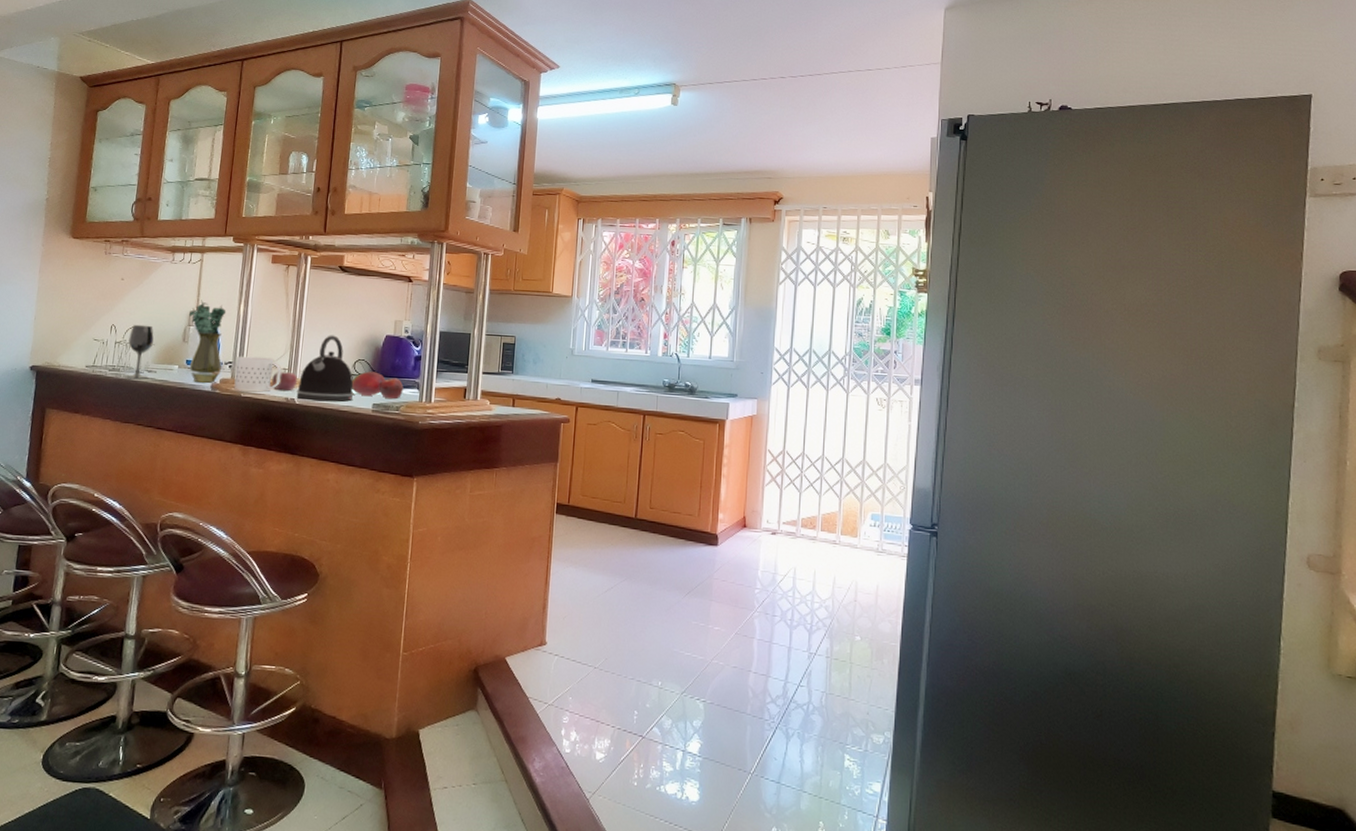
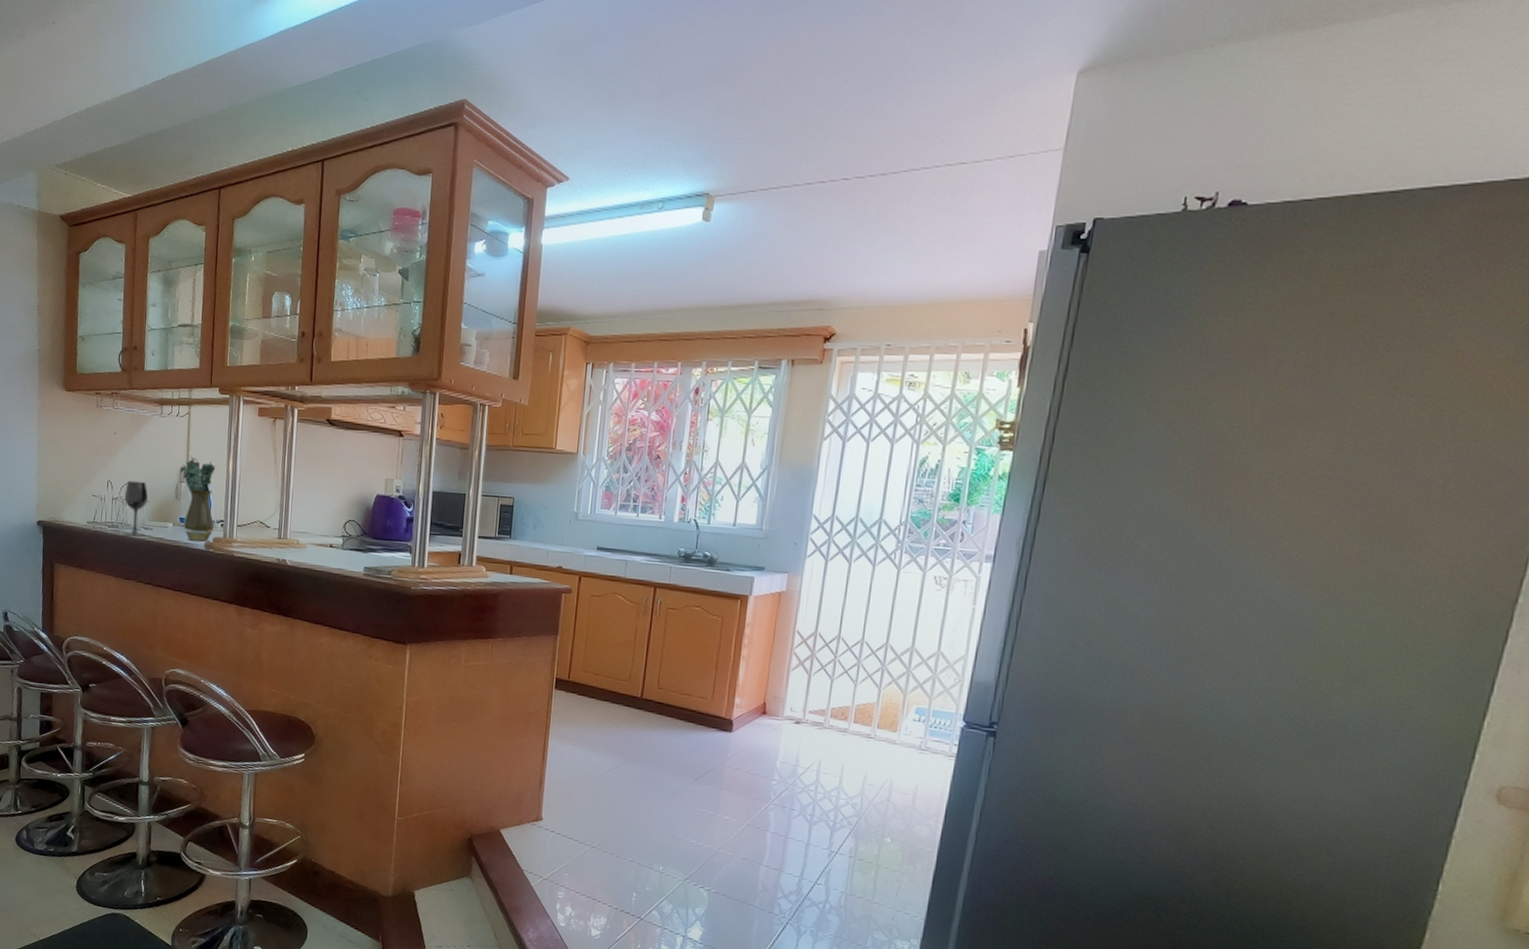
mug: present [233,356,282,393] -> none [226,514,272,553]
fruit: present [271,367,298,391] -> none [263,527,289,551]
kettle: present [296,335,354,402] -> none [287,493,345,565]
fruit: present [351,371,386,396] -> none [342,533,377,559]
fruit: present [378,377,404,400] -> none [370,540,395,563]

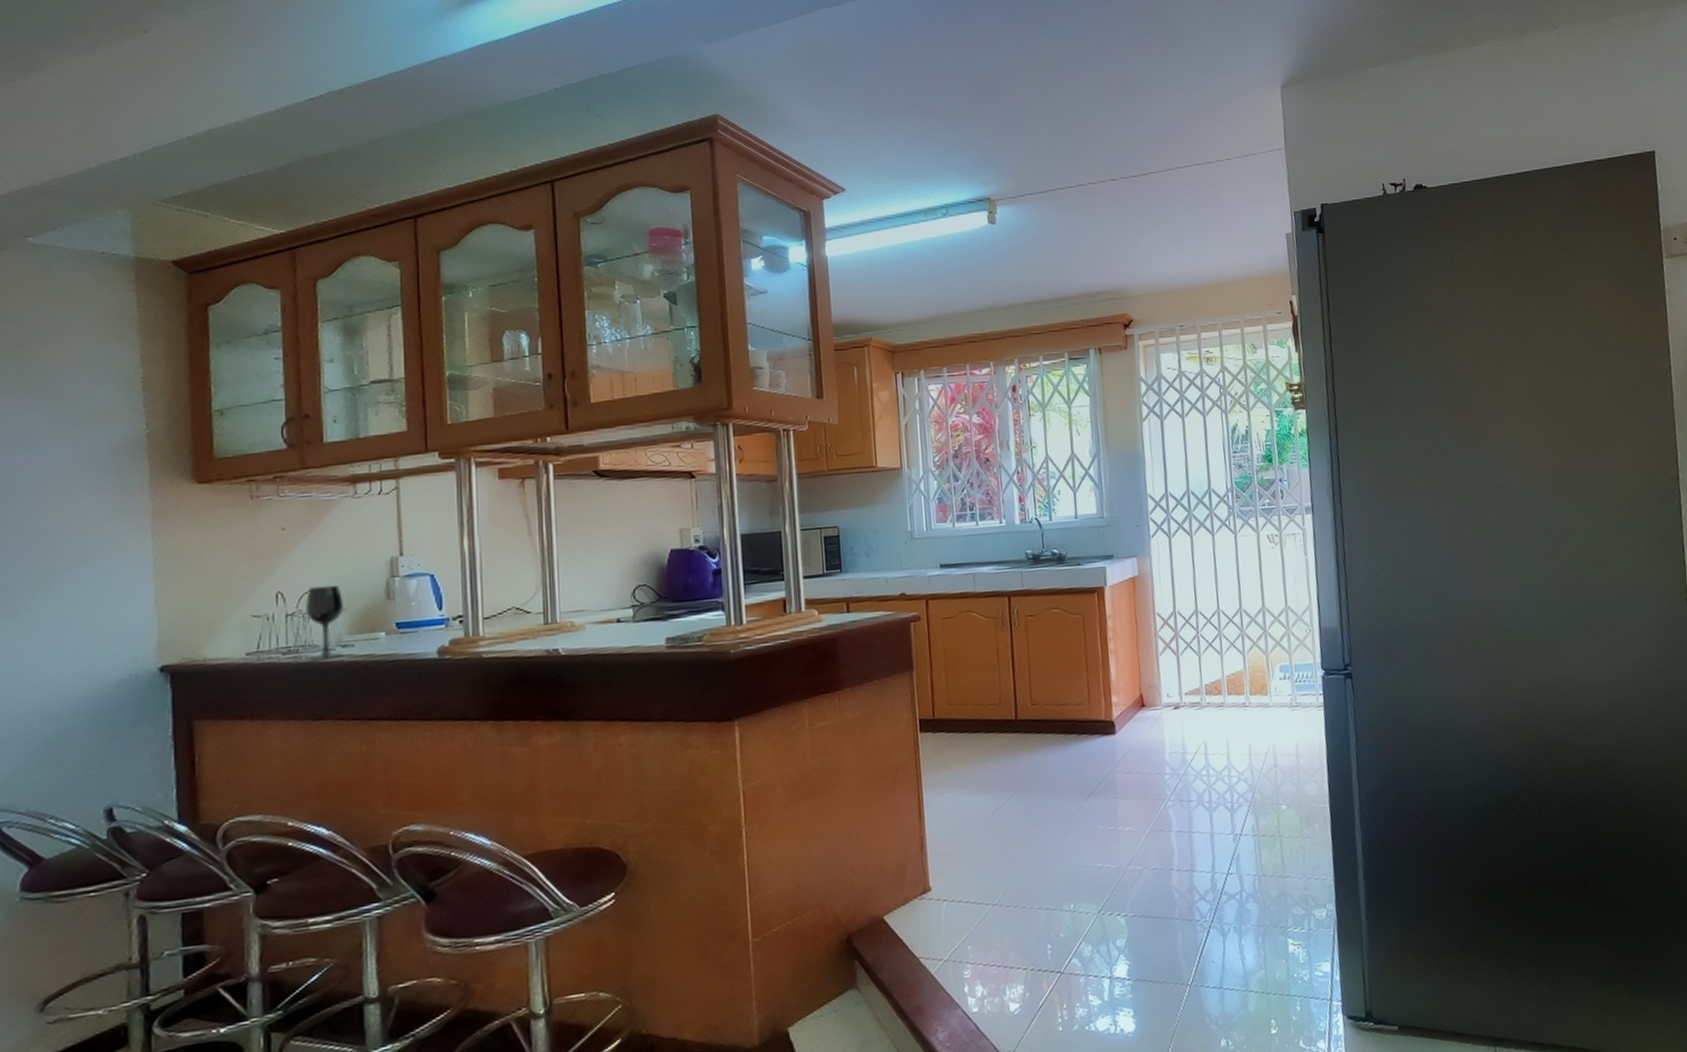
vase: present [180,455,216,542] -> none [391,540,448,650]

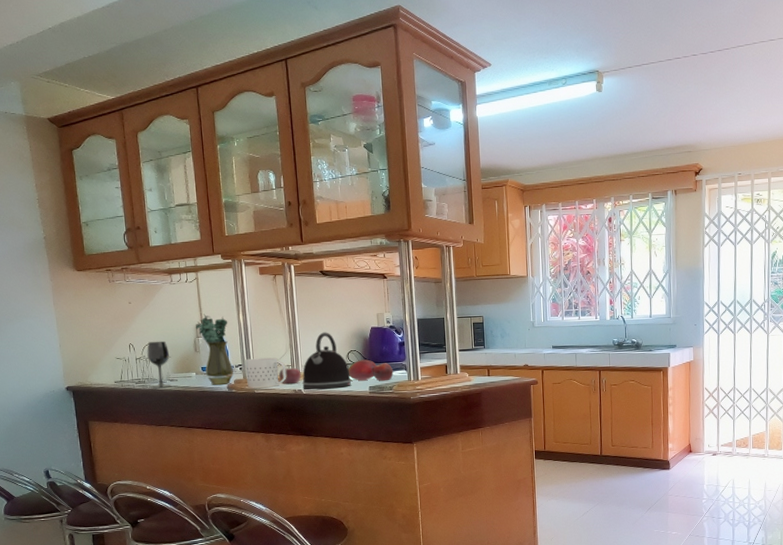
vase: none [391,540,448,650] -> present [196,314,233,385]
mug: none [469,601,535,652] -> present [245,357,287,389]
fruit: none [523,611,559,642] -> present [279,364,302,384]
kettle: none [560,559,639,649] -> present [302,332,352,390]
fruit: none [633,597,678,630] -> present [348,359,377,380]
fruit: none [670,601,704,630] -> present [372,363,394,381]

